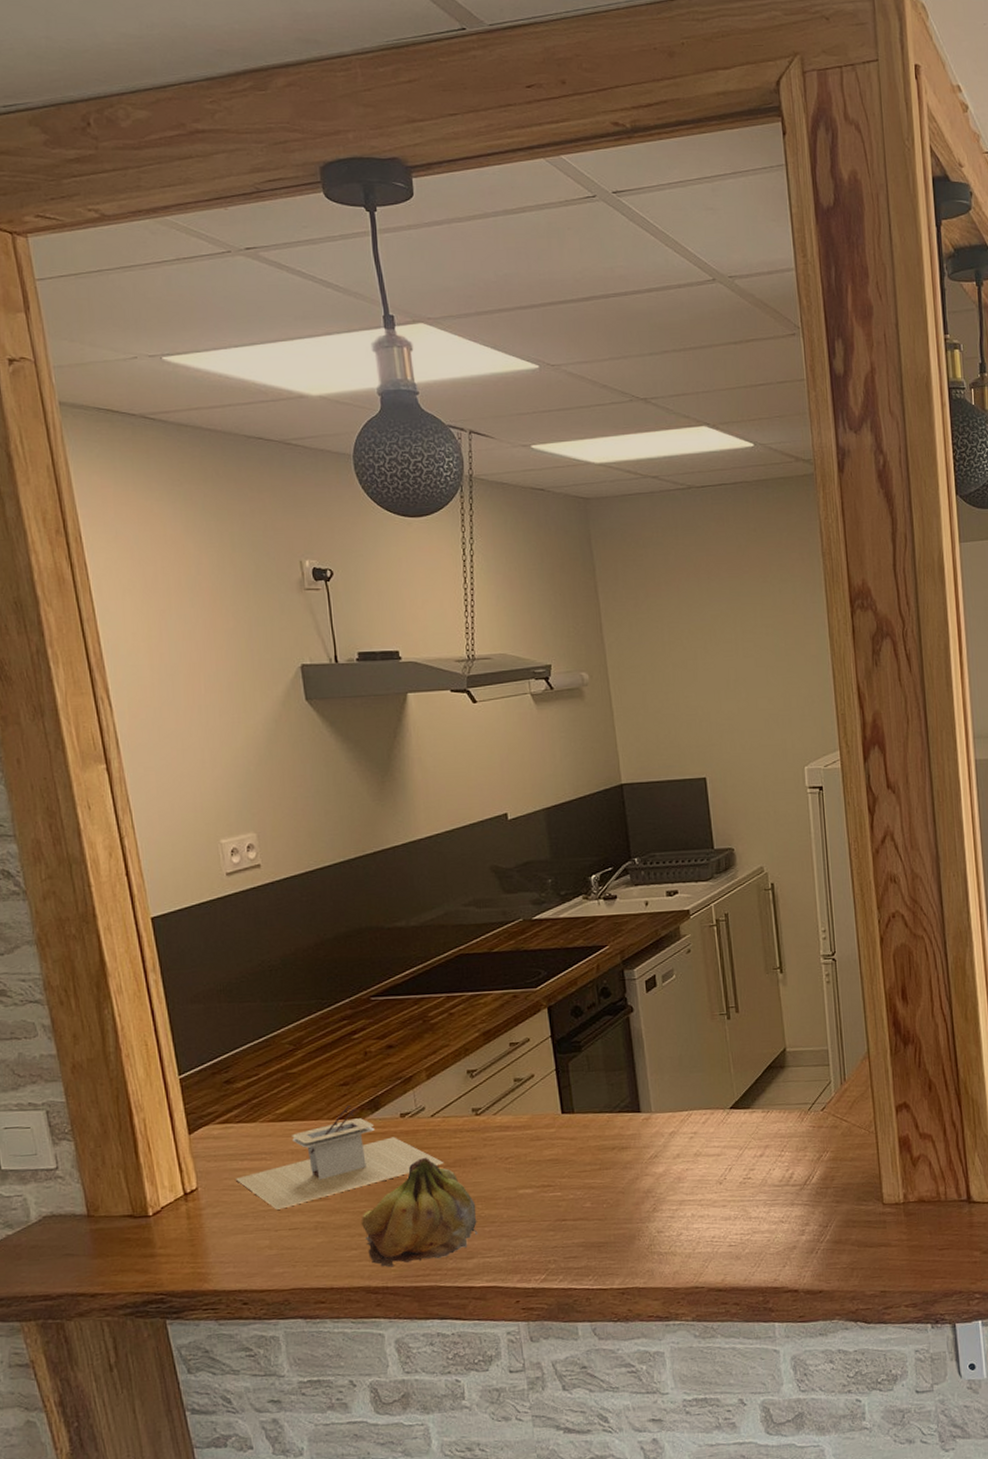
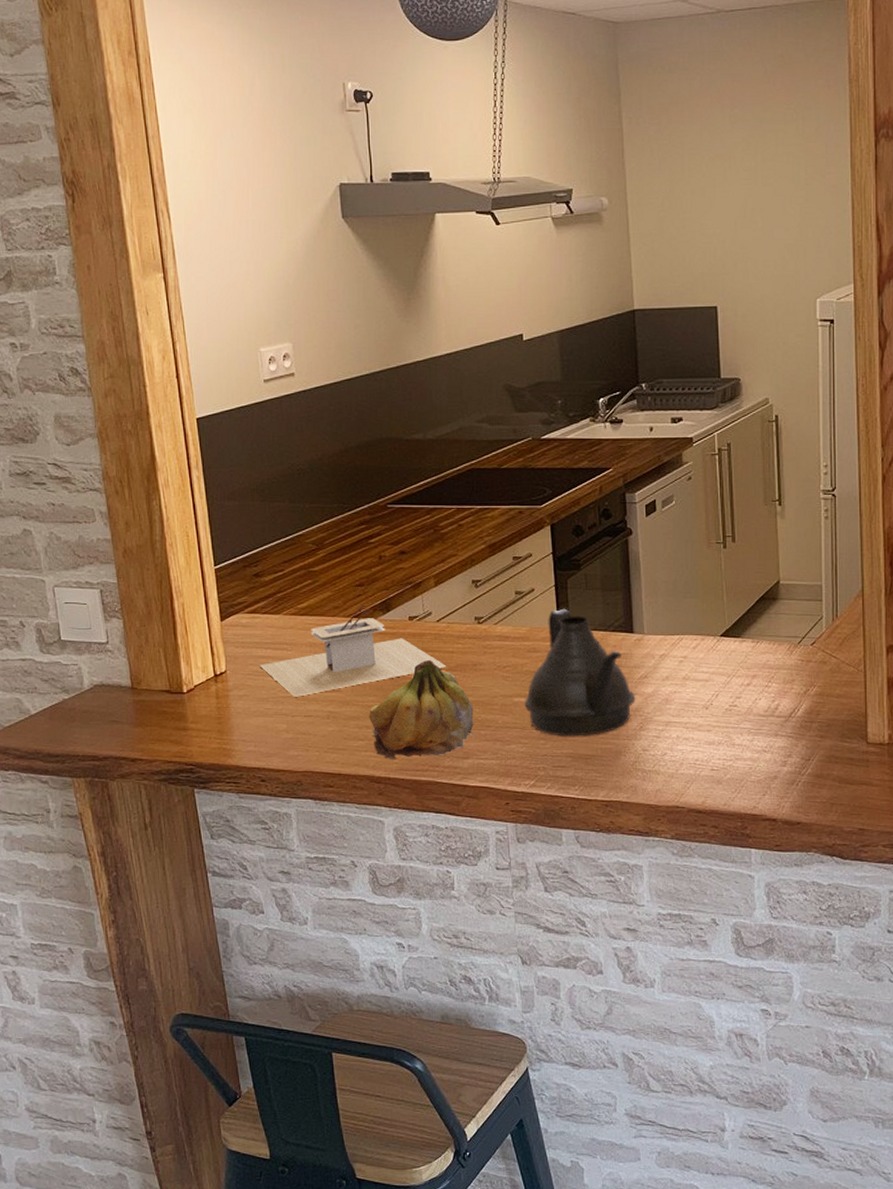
teapot: none [530,1092,647,1226] -> present [525,608,636,737]

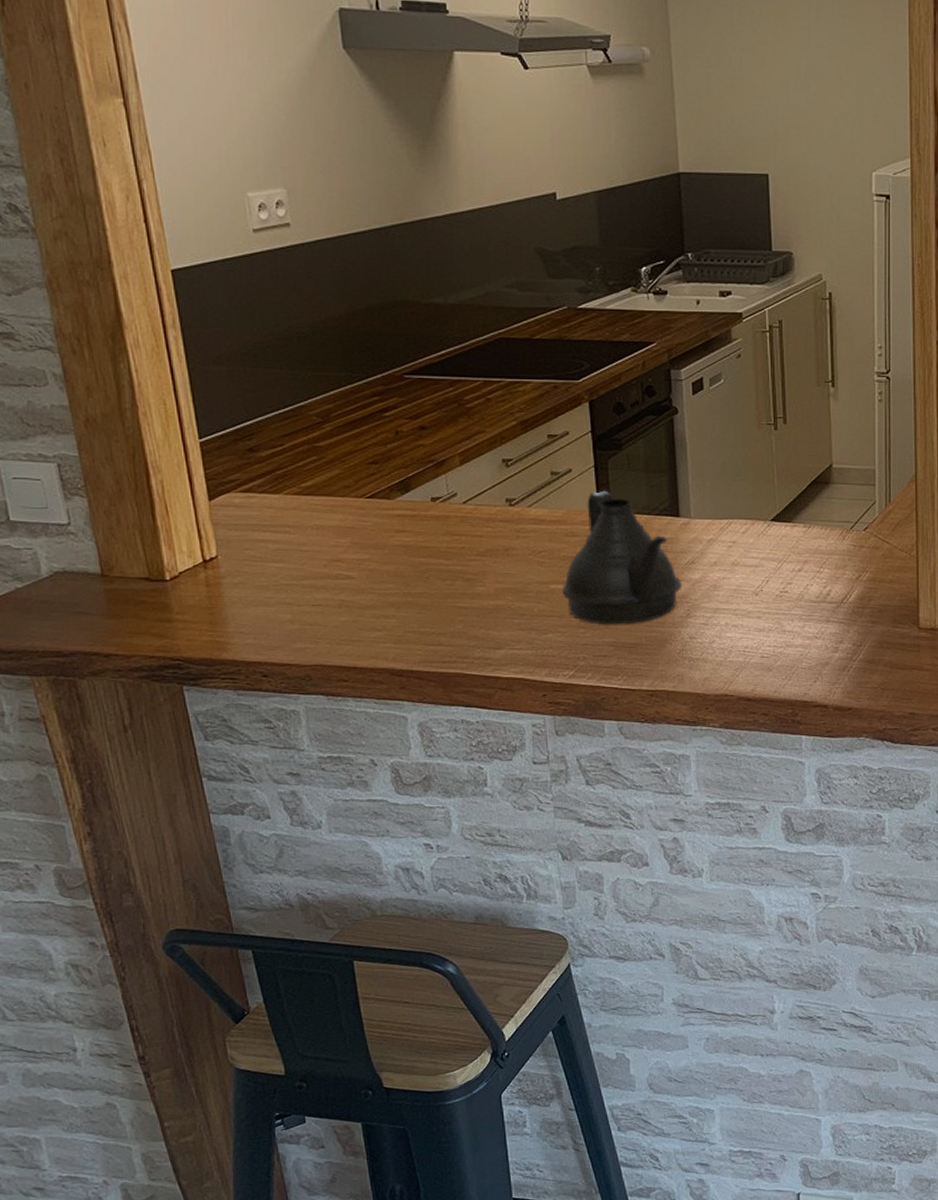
utensil holder: present [260,605,447,697] -> none [258,485,475,584]
fruit: present [368,659,474,760] -> none [386,543,507,652]

